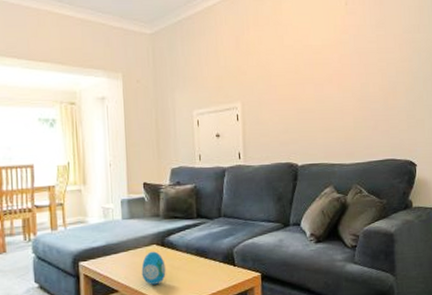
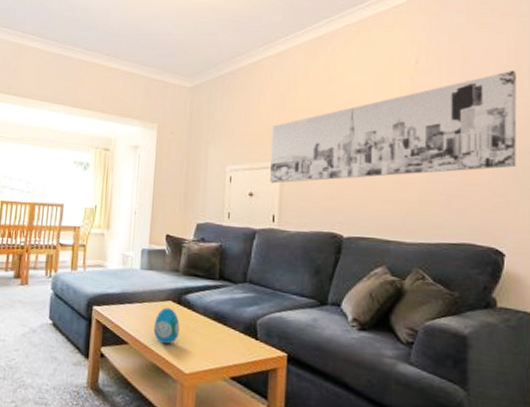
wall art: none [231,9,422,123] -> present [270,70,517,184]

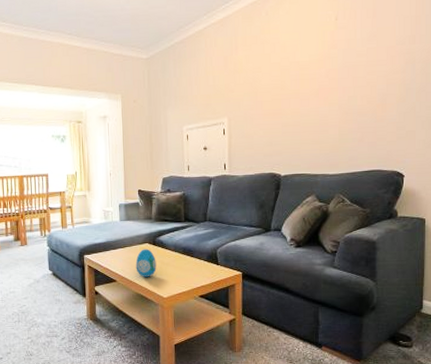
wall art: present [270,70,517,184] -> none [219,19,416,137]

